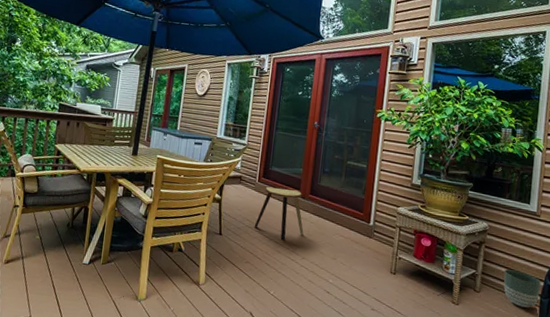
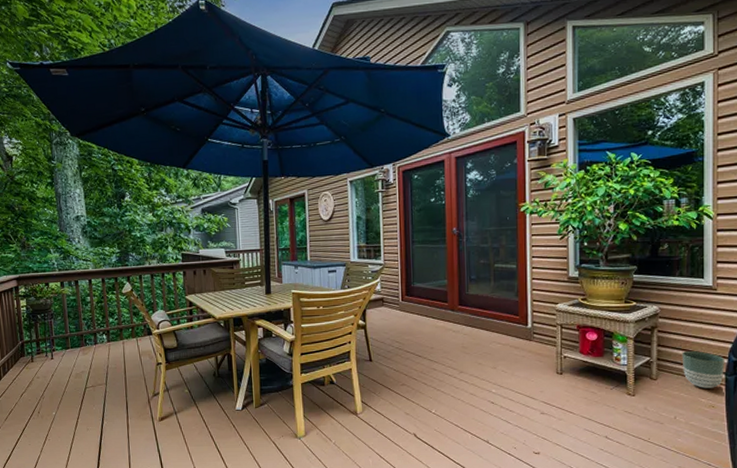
stool: present [254,186,304,240] -> none [404,303,458,356]

